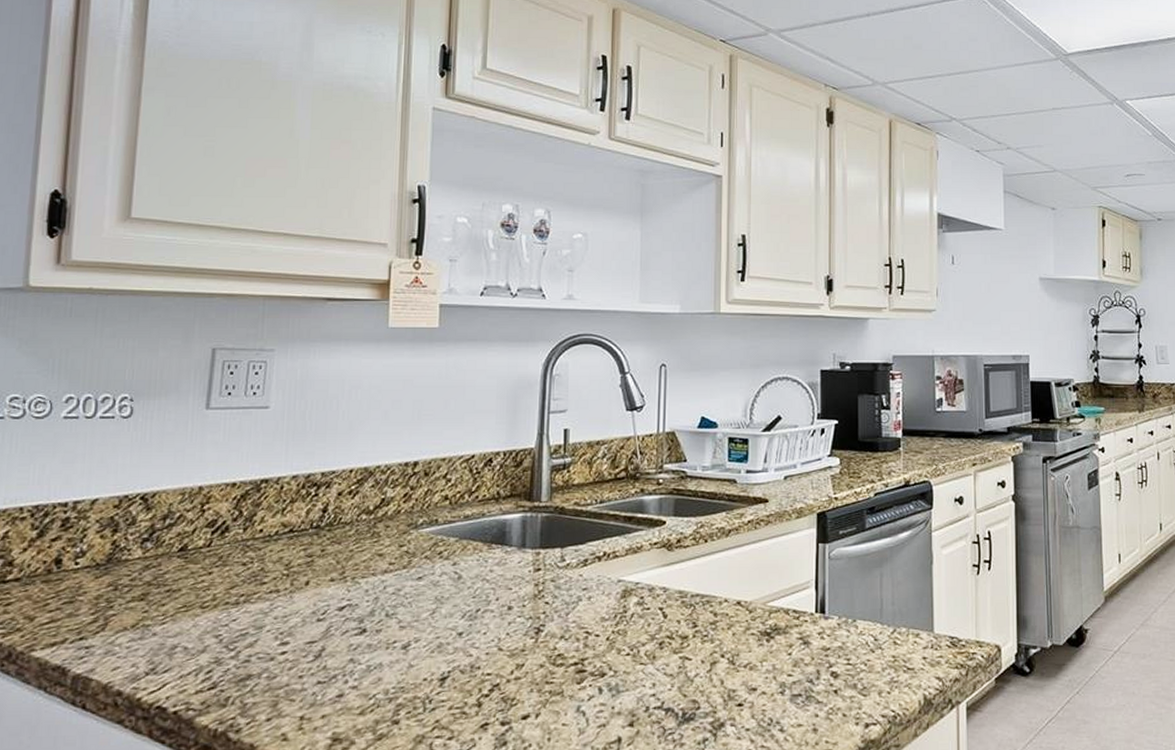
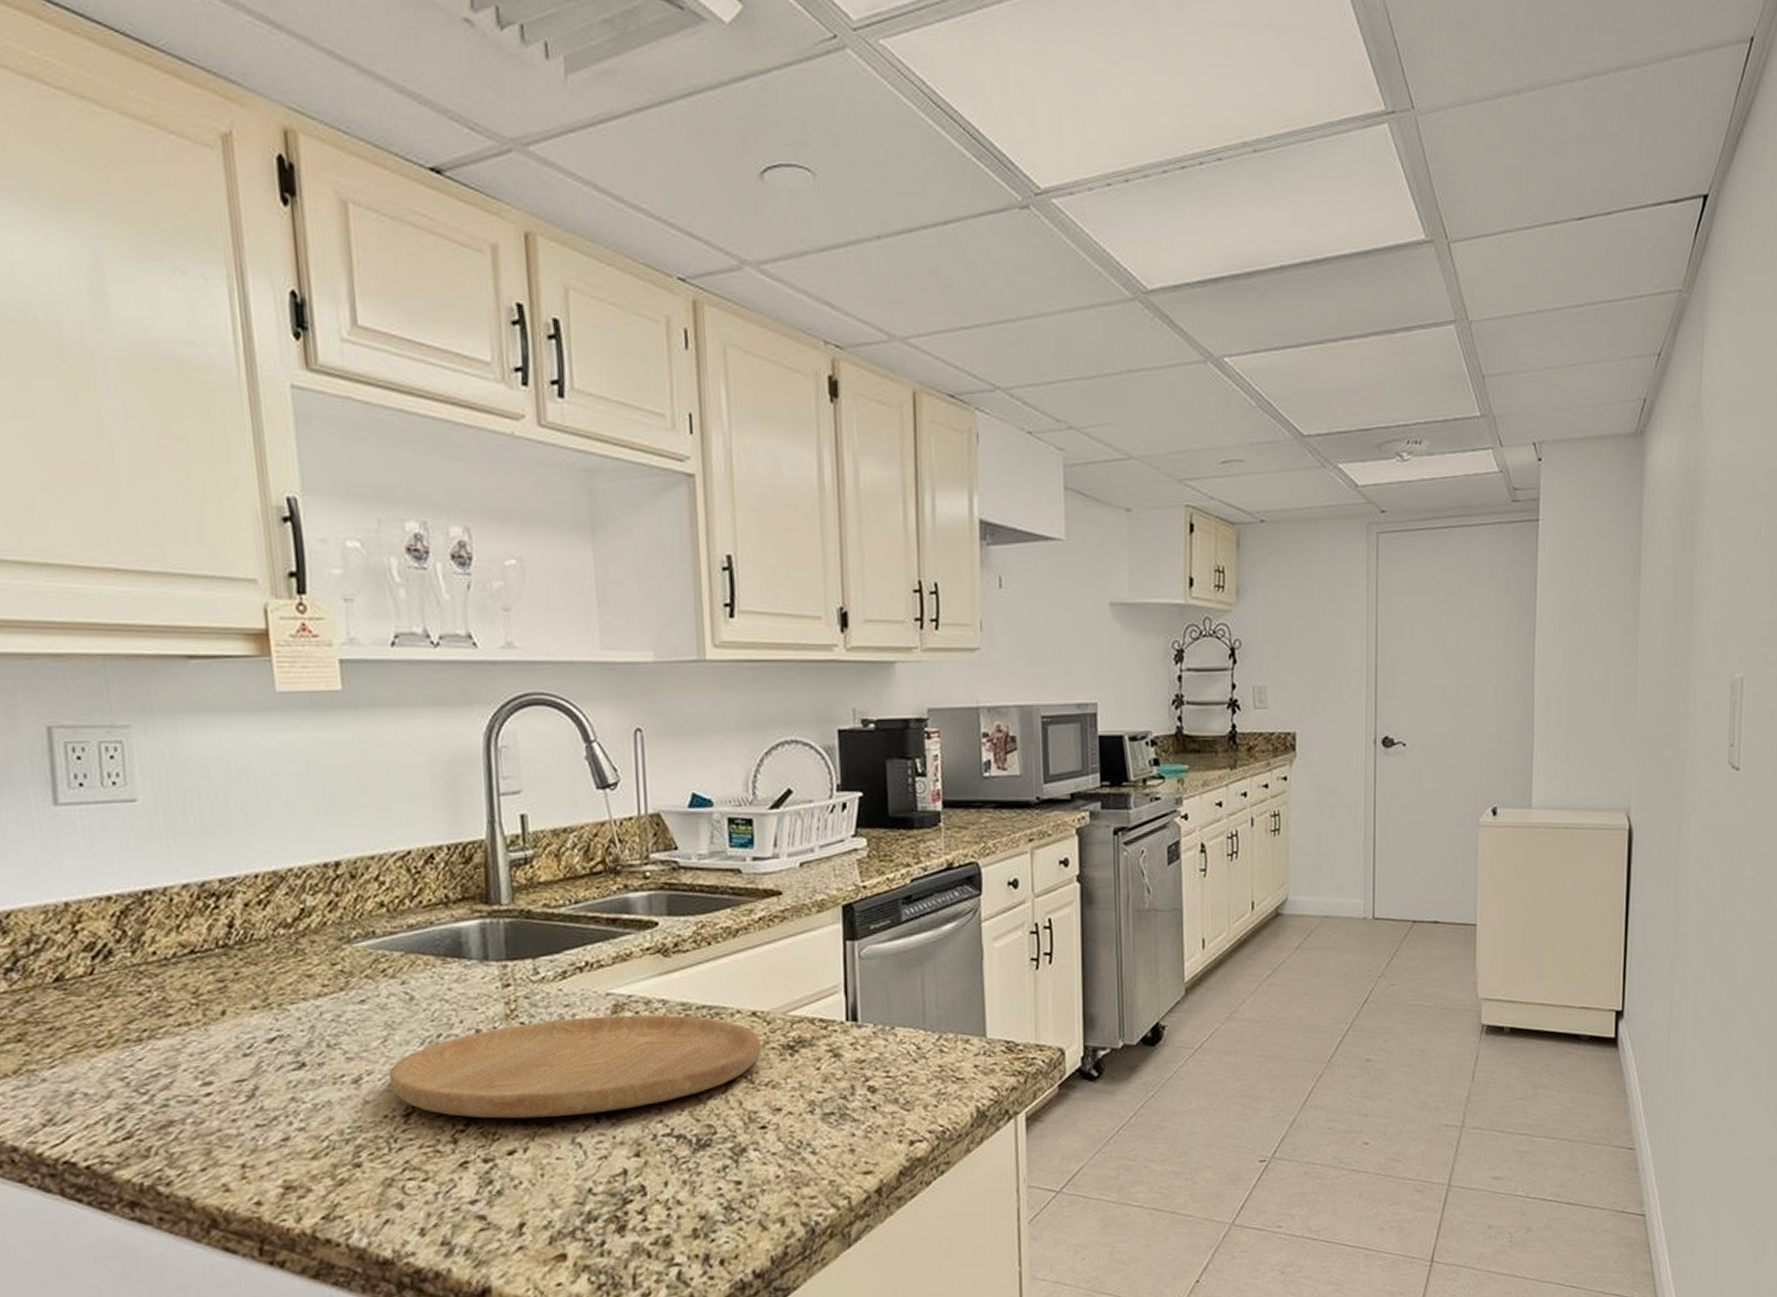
cutting board: none [432,599,743,687] -> present [388,1014,761,1119]

